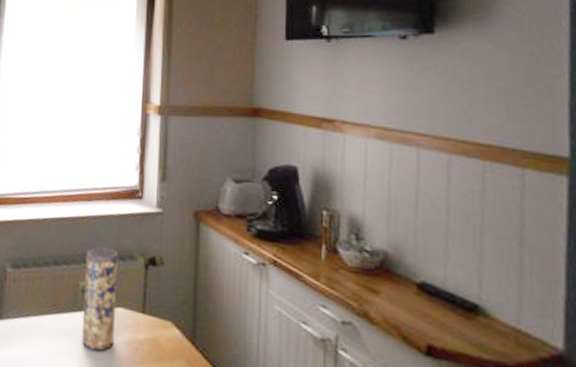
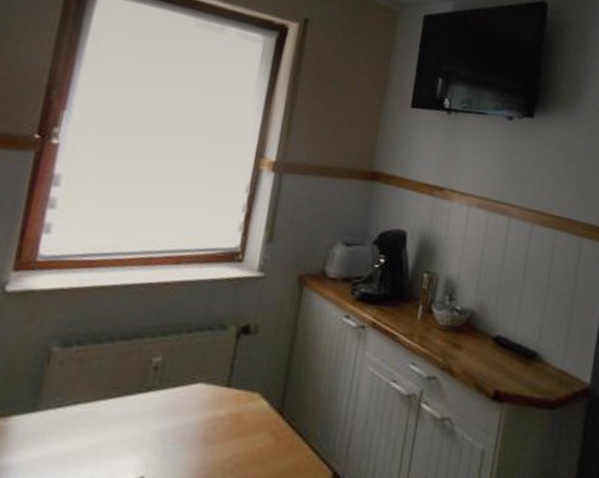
vase: present [82,247,119,352] -> none [147,316,207,435]

